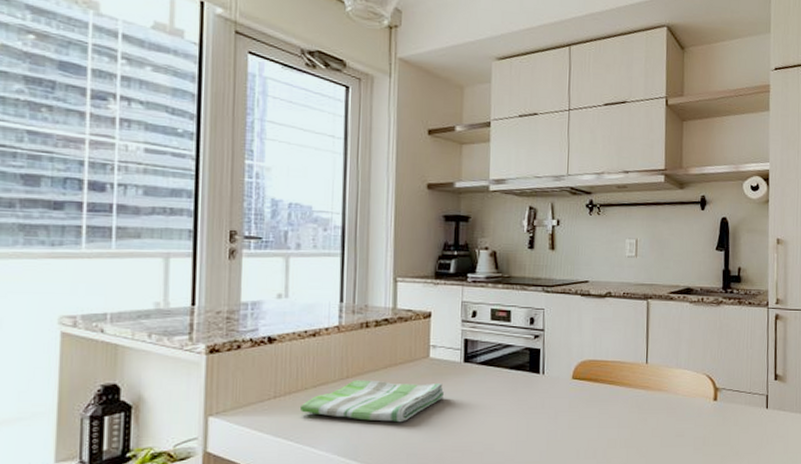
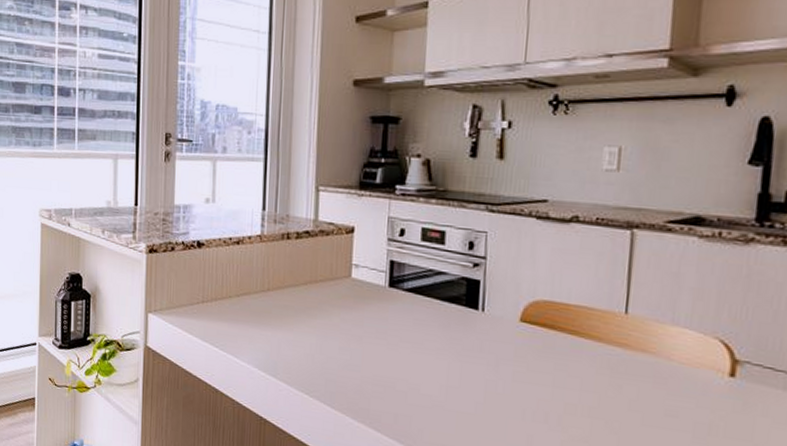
dish towel: present [299,380,444,423] -> none [224,293,366,345]

